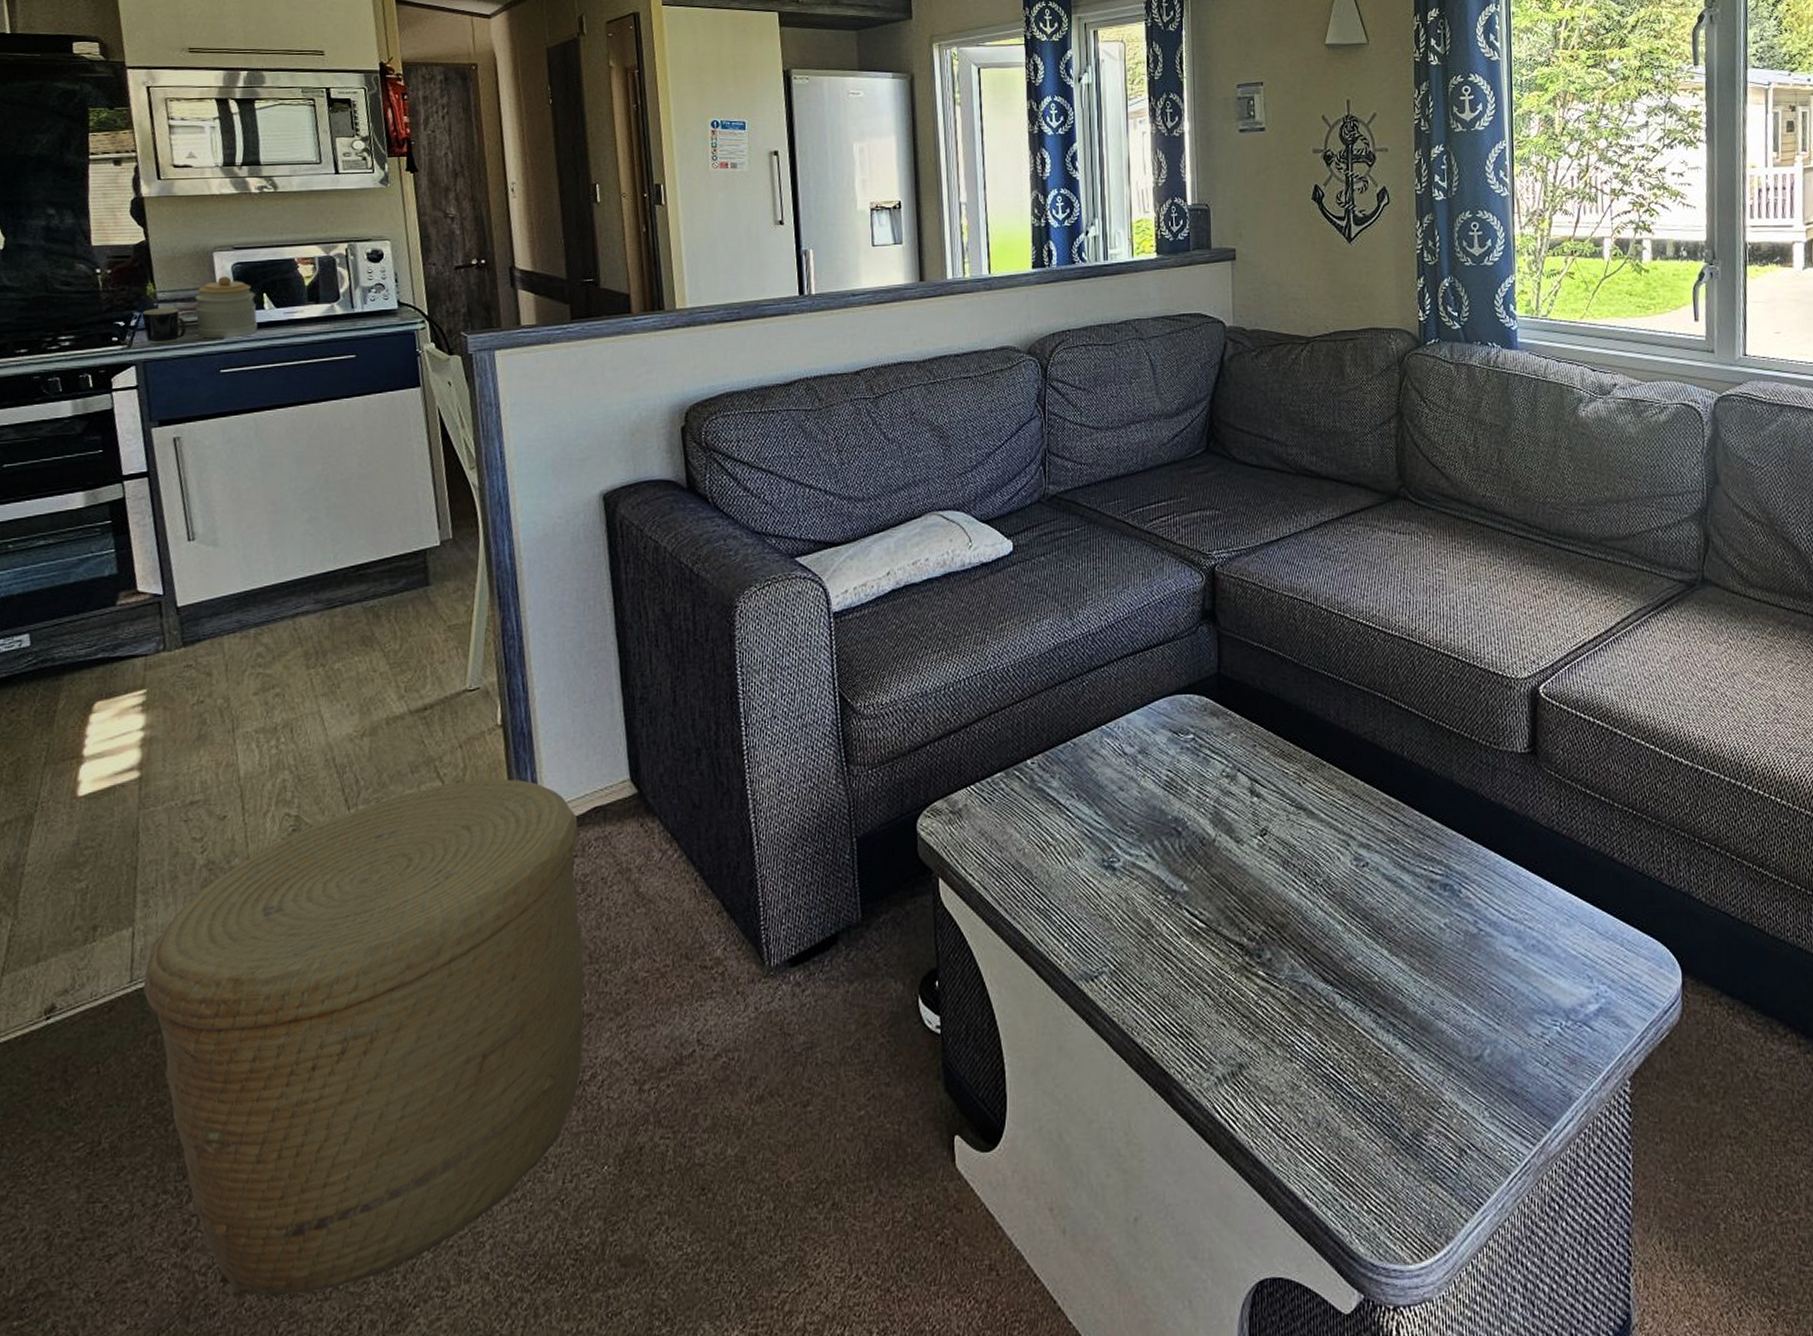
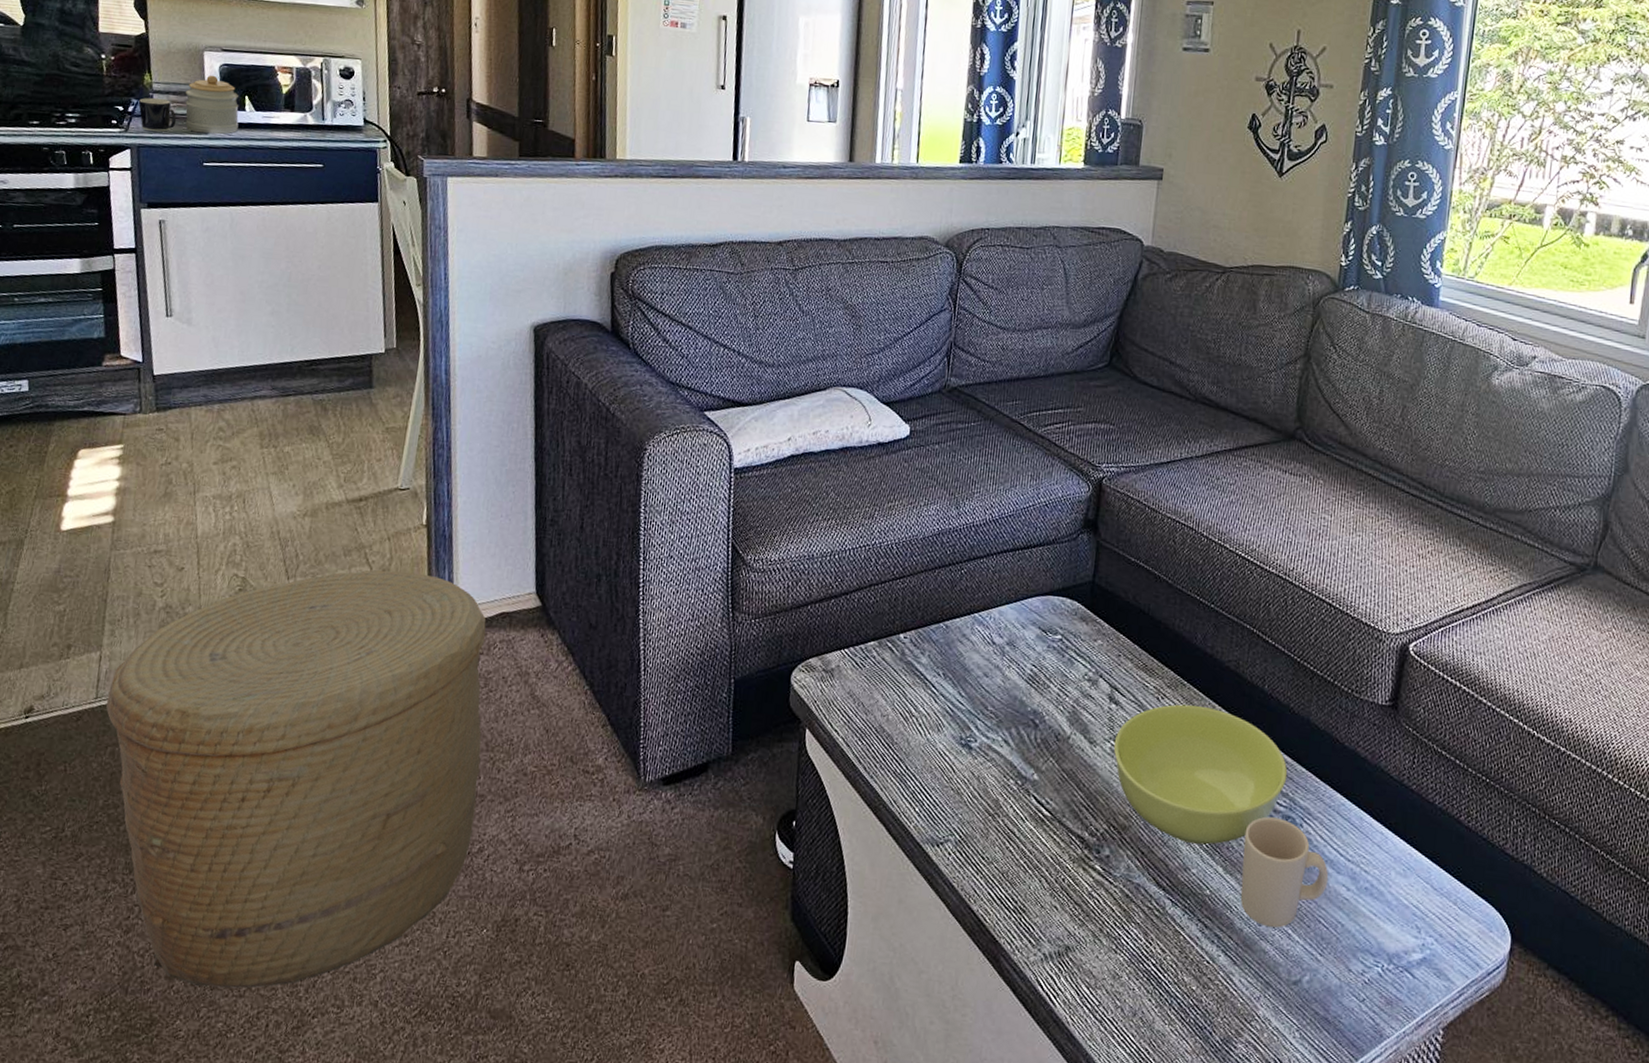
bowl: none [1260,784,1439,930] -> present [1113,704,1288,845]
mug: none [1405,887,1495,1004] -> present [1240,816,1329,928]

